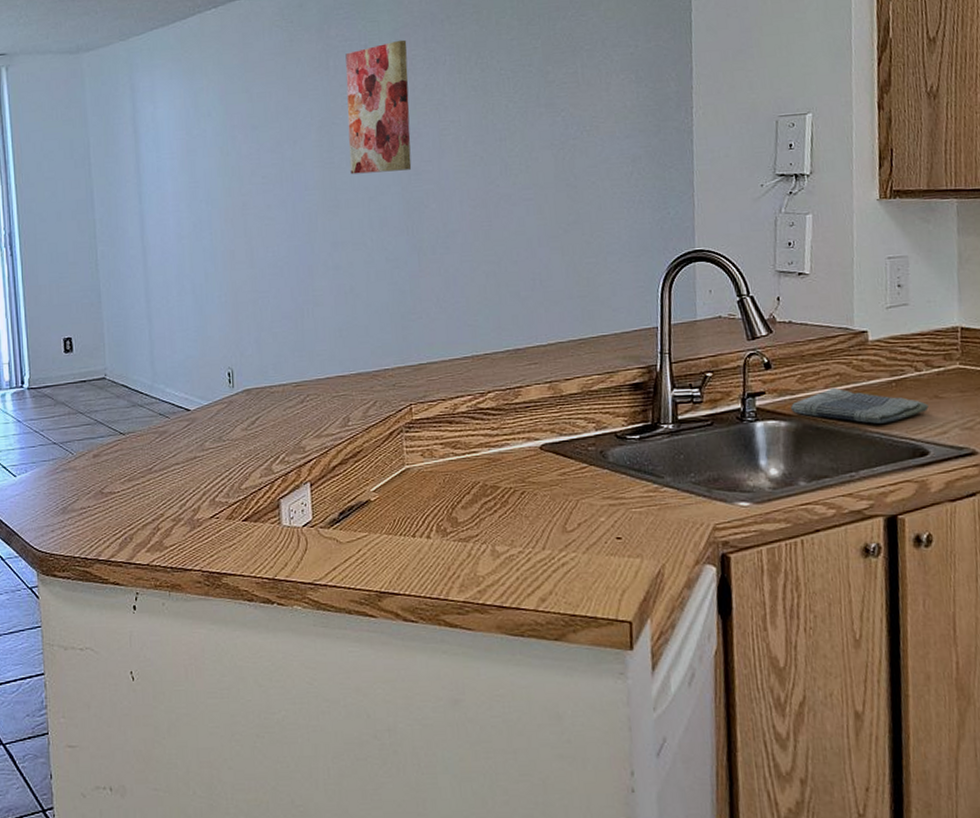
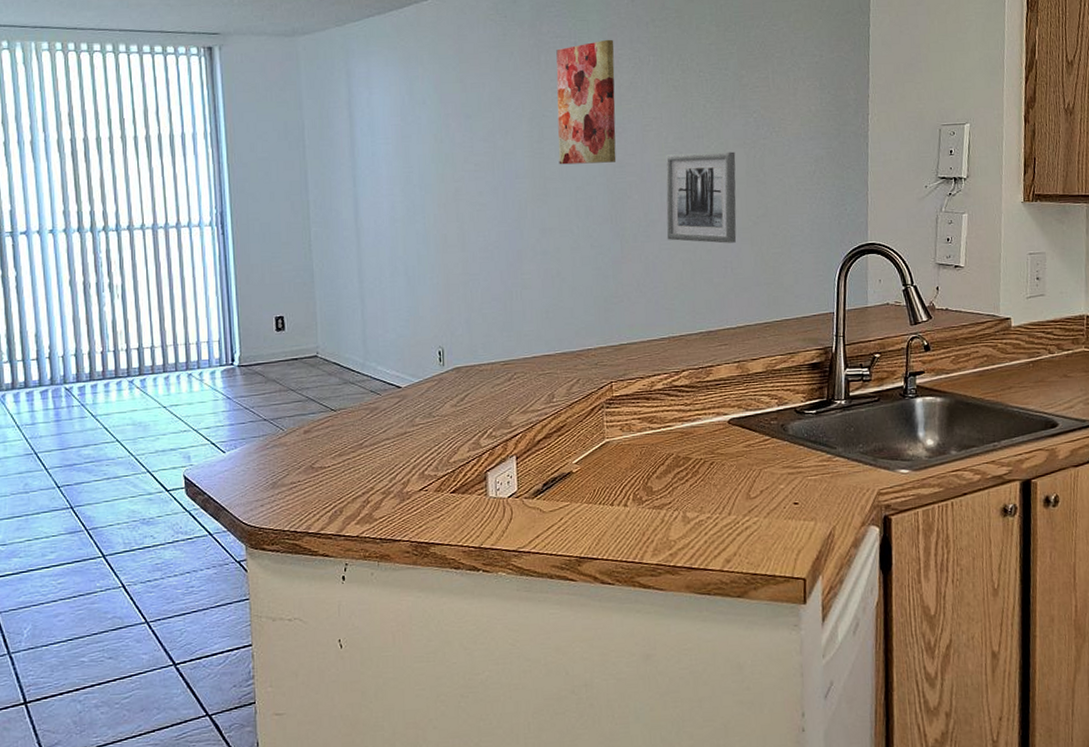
wall art: none [465,154,546,254] -> present [665,151,737,244]
dish towel: present [791,387,929,424] -> none [946,367,1059,400]

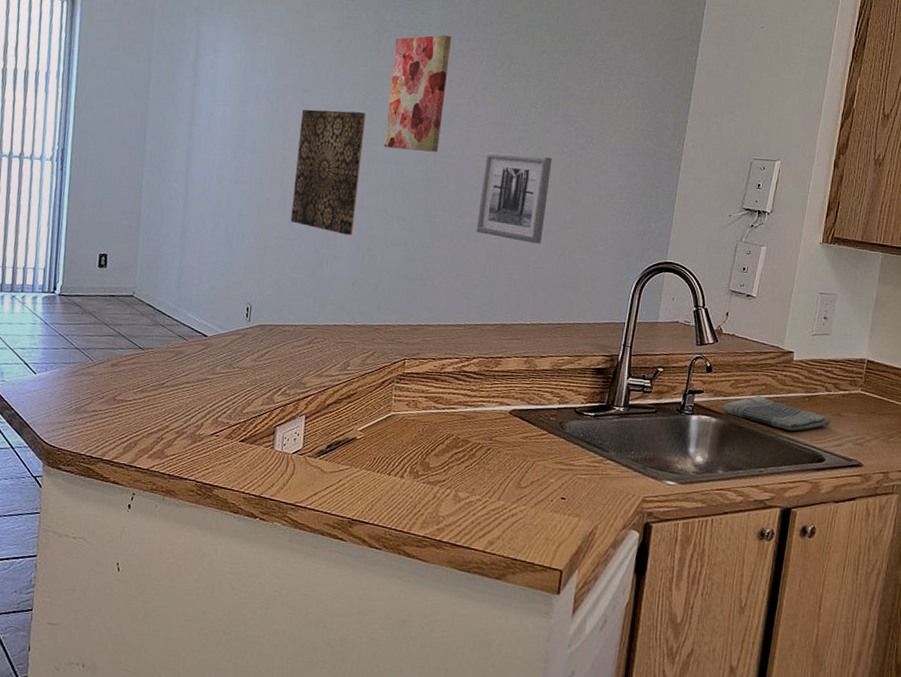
wall art: none [468,131,539,262] -> present [291,109,366,236]
dish towel: none [946,367,1059,400] -> present [722,395,831,431]

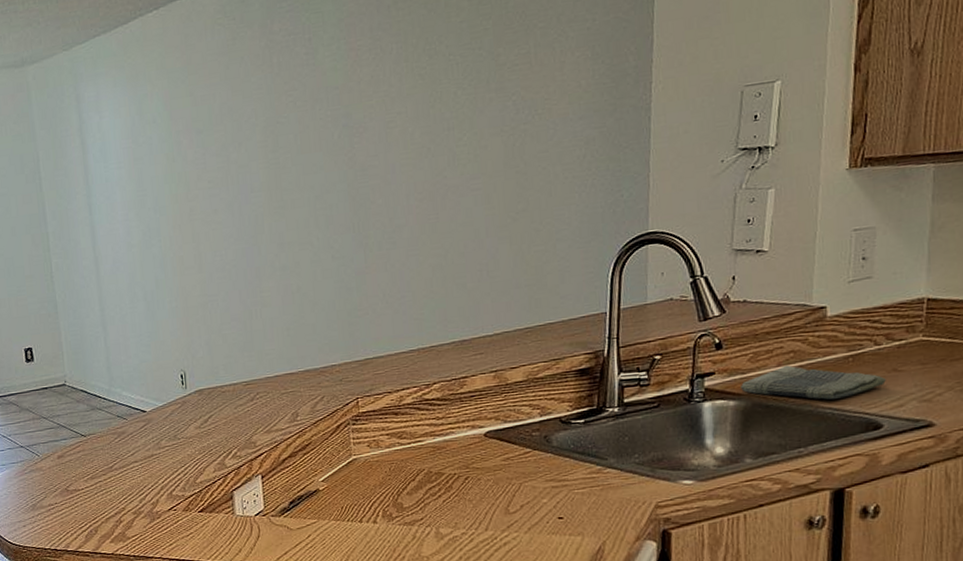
wall art: present [291,109,366,236] -> none [200,140,278,279]
wall art: present [384,35,452,152] -> none [289,30,358,174]
wall art: present [476,152,552,244] -> none [412,141,493,246]

